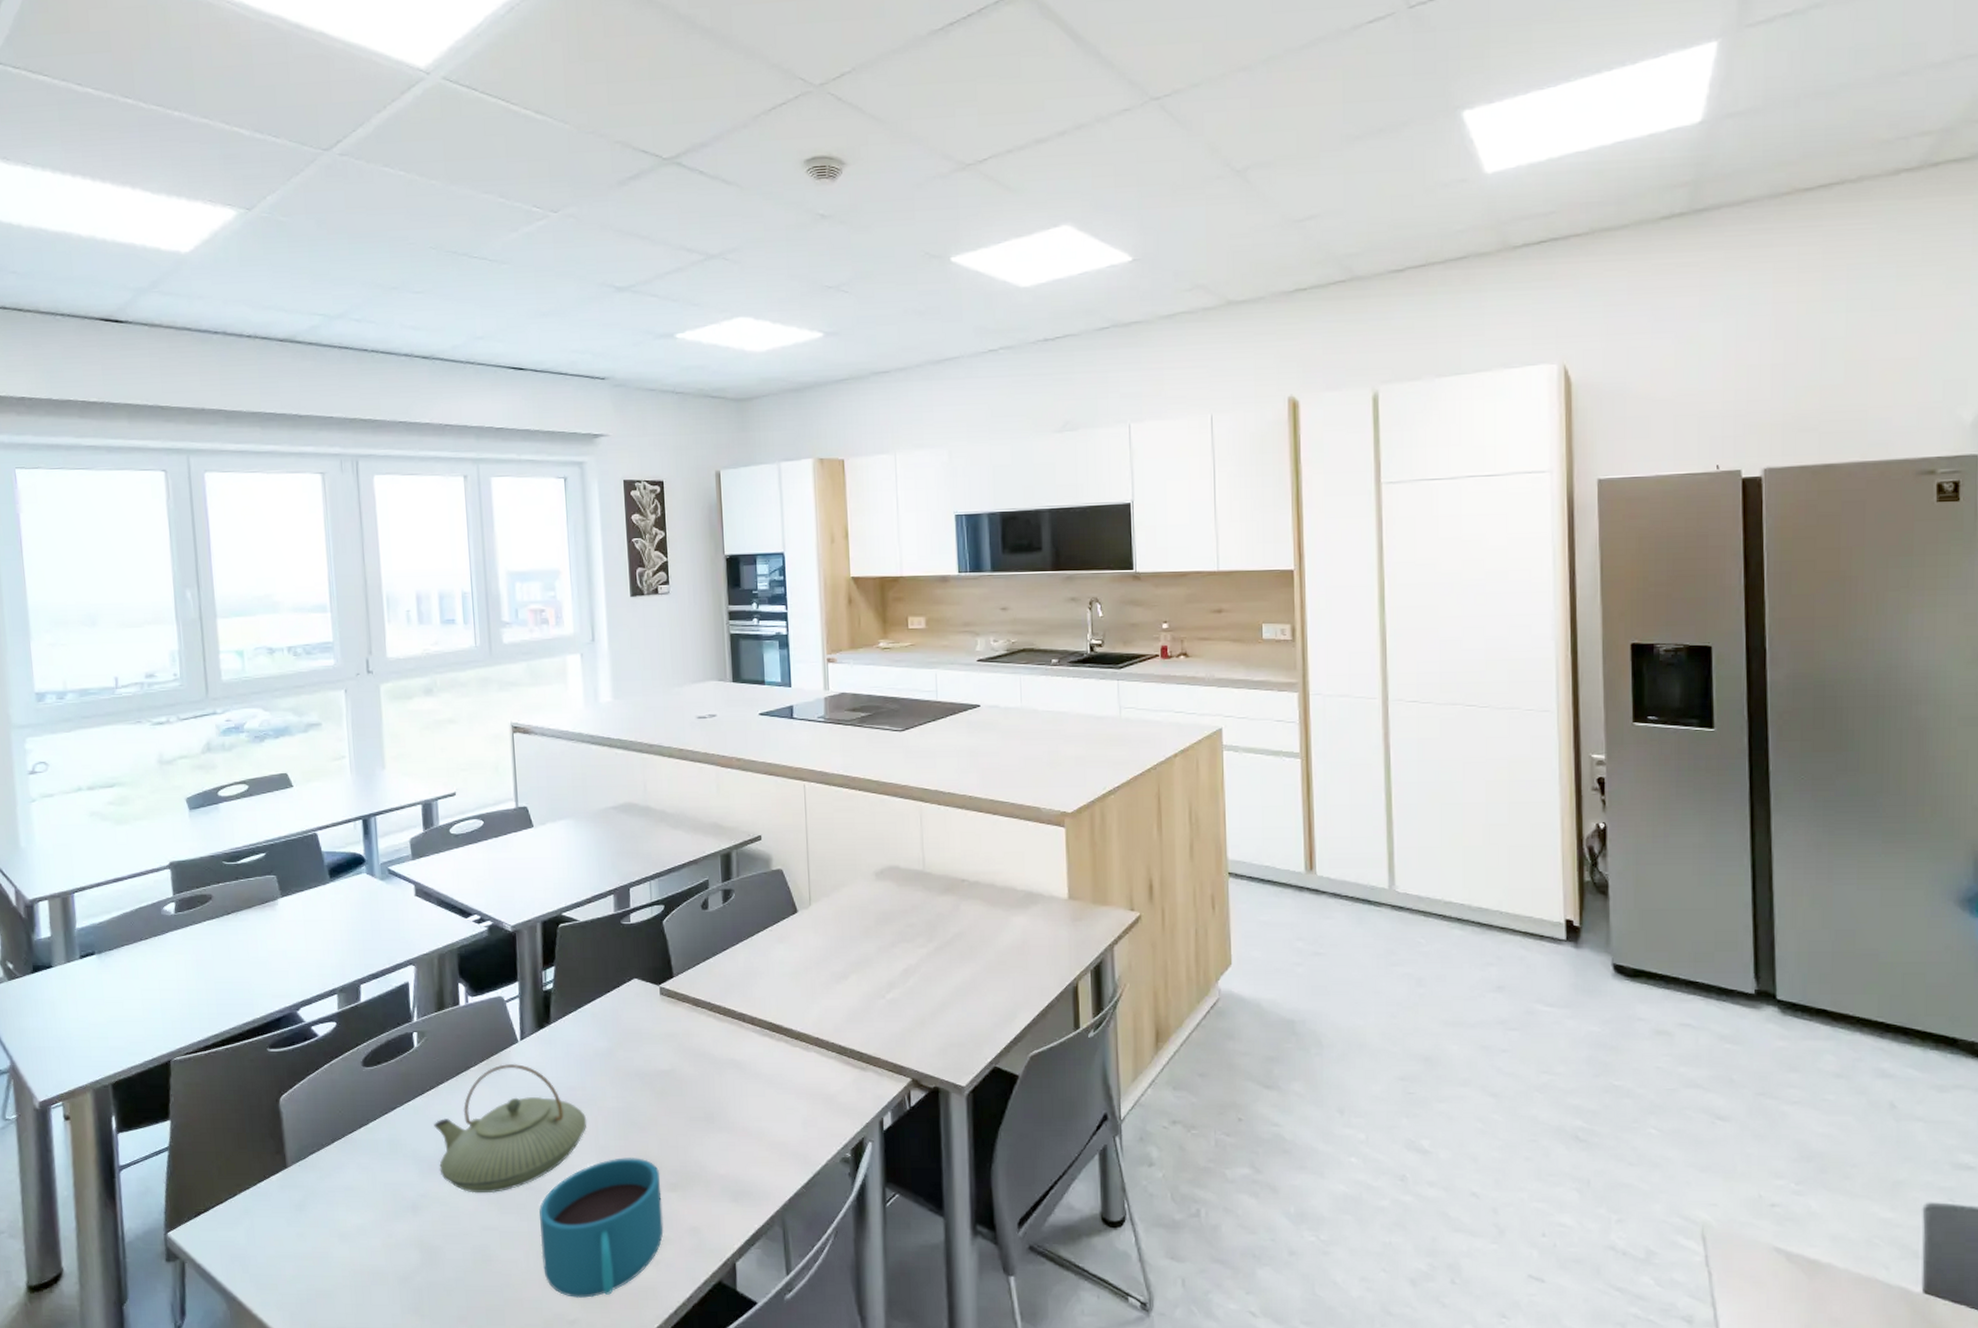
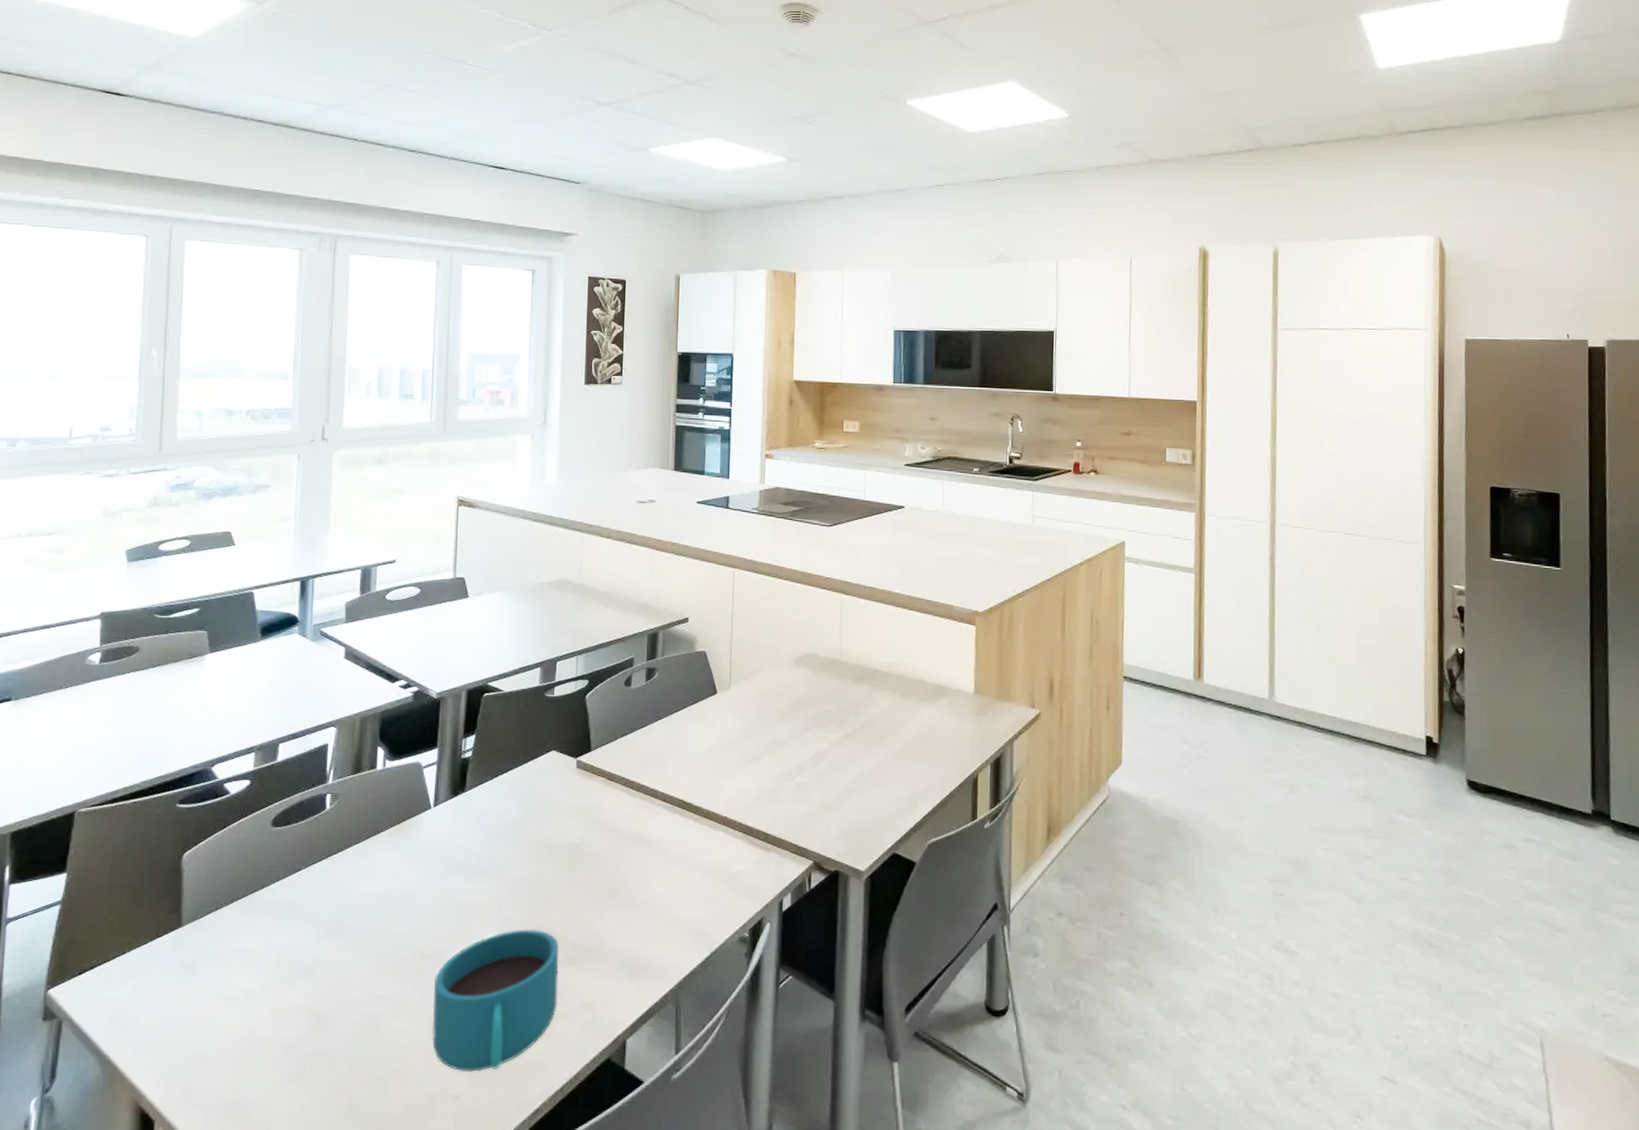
teapot: present [434,1063,588,1194] -> none [337,829,492,961]

